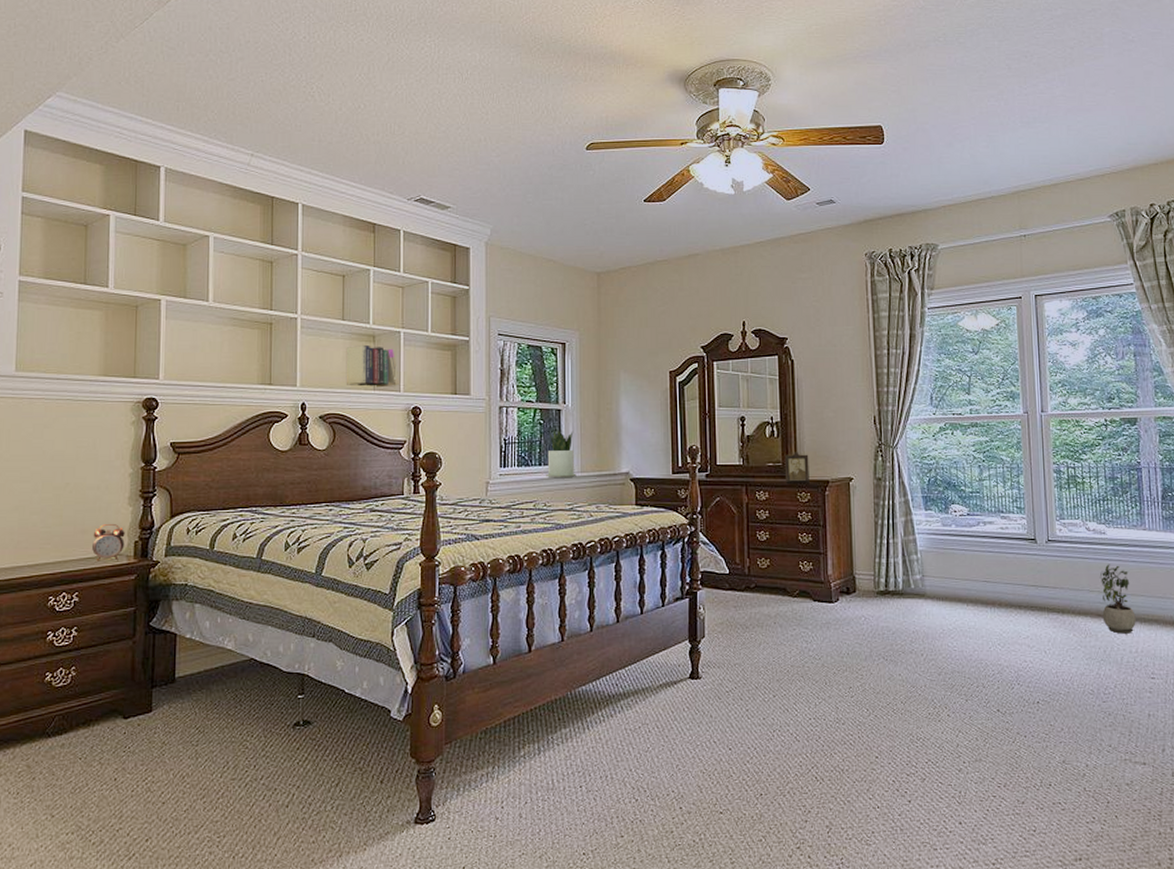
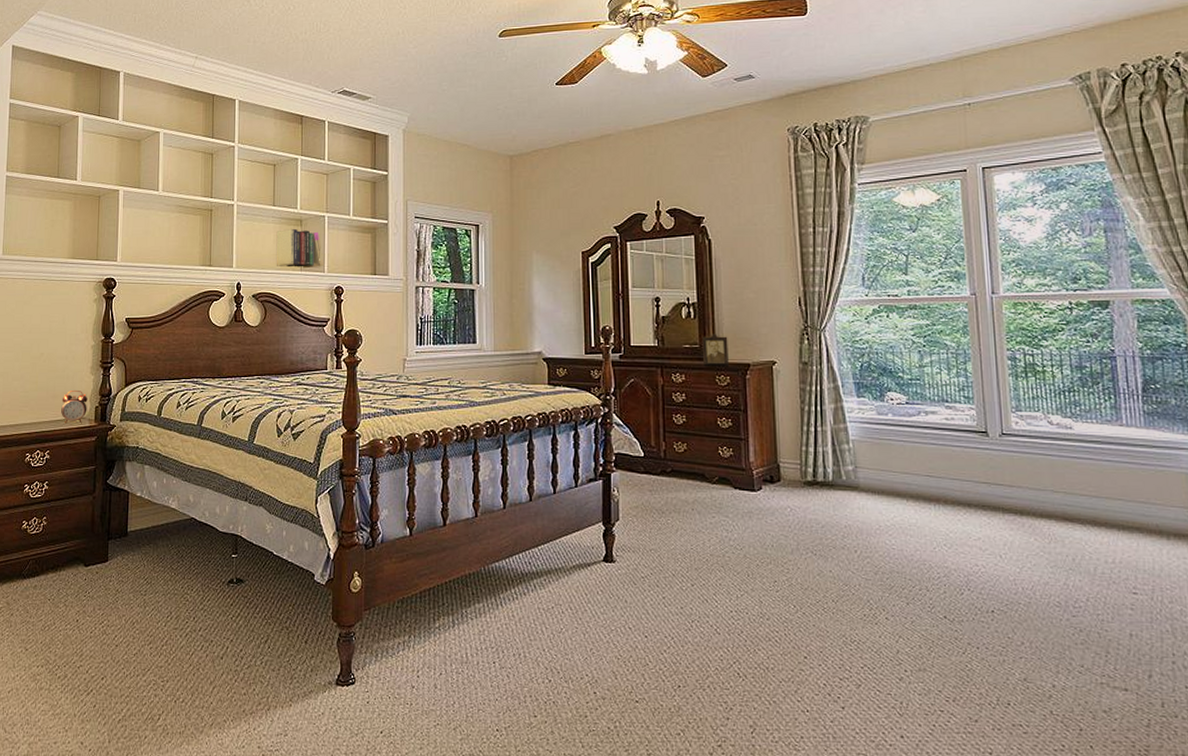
planter: present [546,431,577,479] -> none [460,310,490,357]
potted plant: present [1099,564,1136,634] -> none [1065,462,1112,542]

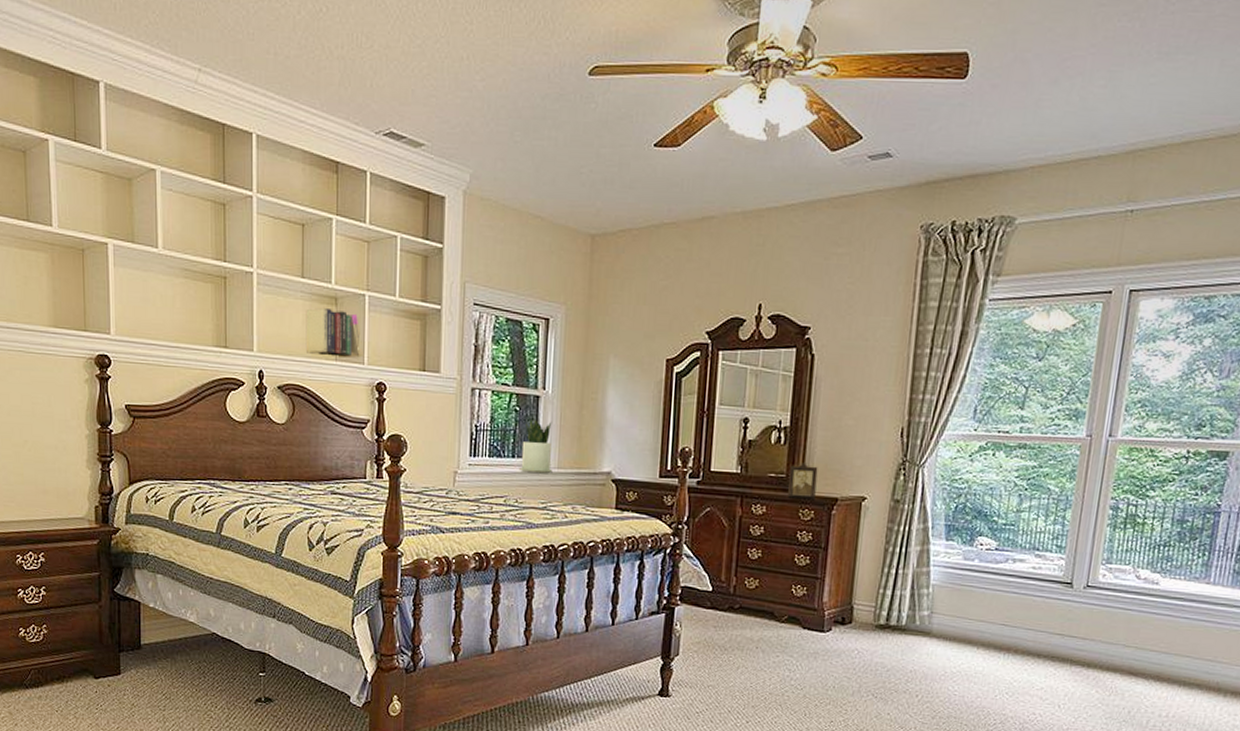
alarm clock: present [61,391,88,424] -> none [54,486,85,524]
planter: none [460,310,490,357] -> present [519,420,553,474]

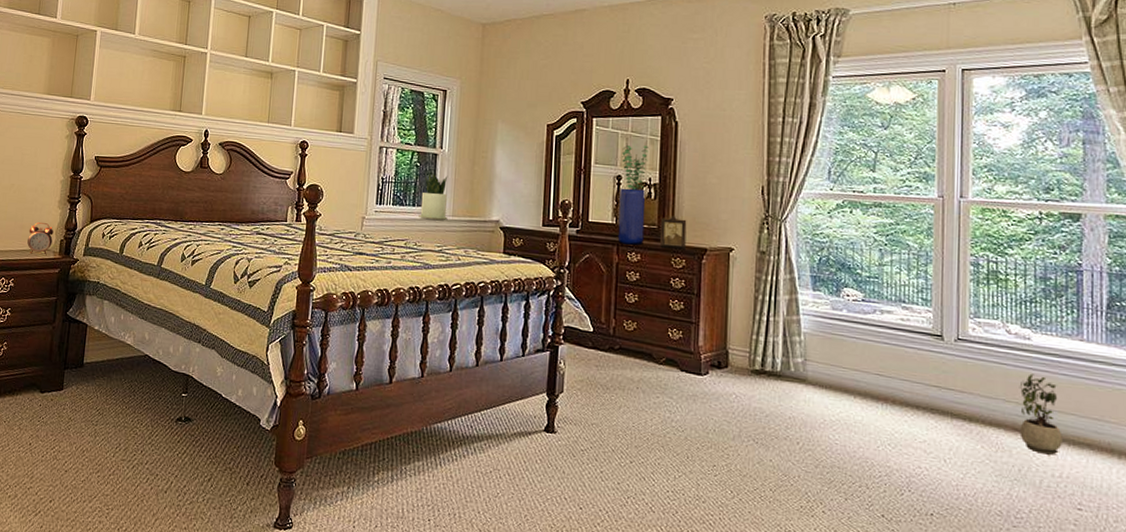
alarm clock: none [54,486,85,524] -> present [27,222,54,254]
books: present [305,308,363,359] -> none [244,81,291,121]
vase: none [742,377,781,497] -> present [617,140,649,246]
potted plant: none [1134,618,1177,696] -> present [1019,373,1062,455]

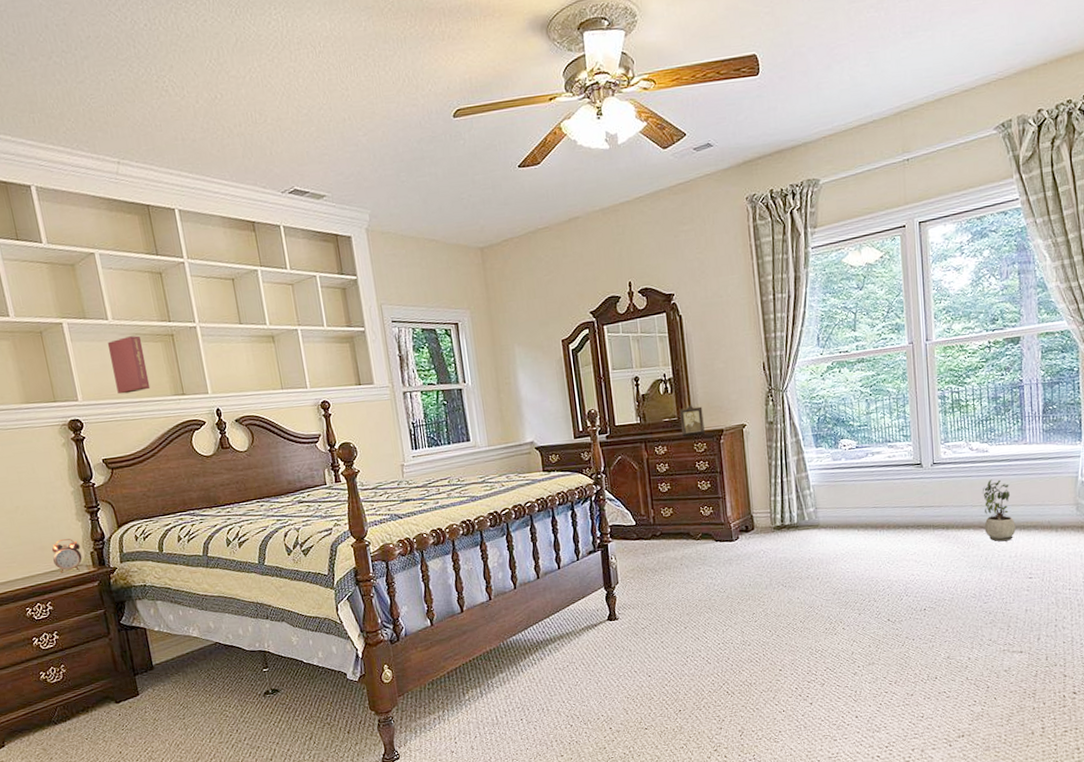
book: none [125,51,158,102] -> present [108,335,151,395]
planter: present [418,174,448,221] -> none [454,408,485,455]
vase: present [617,140,649,246] -> none [635,338,668,440]

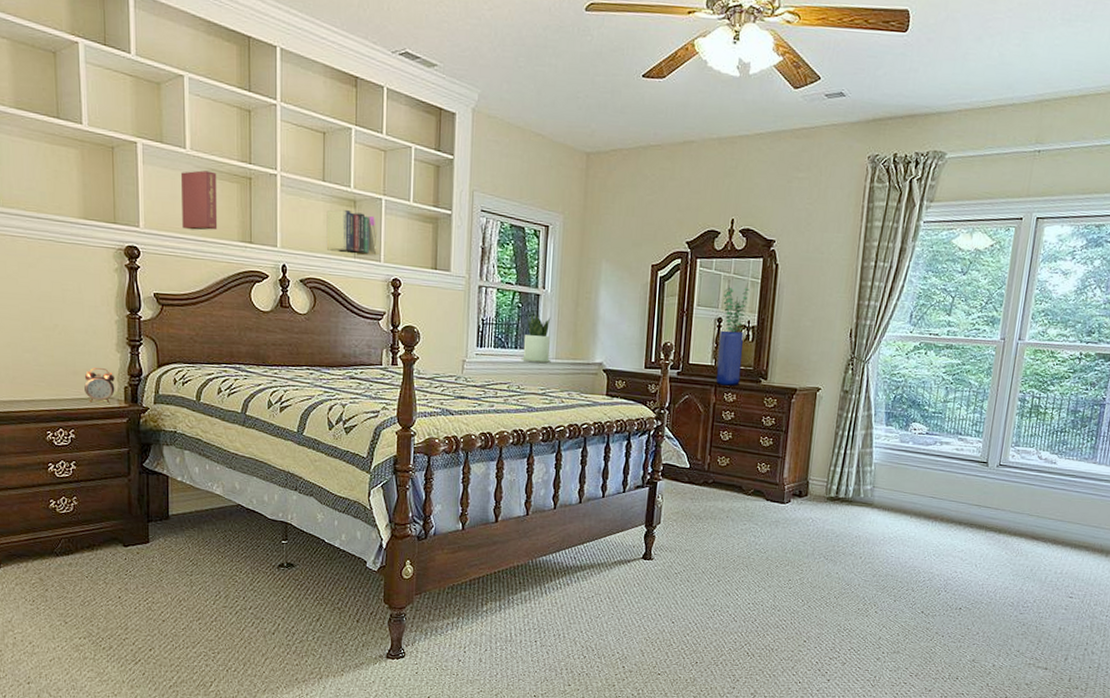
books: none [248,346,305,387] -> present [326,209,380,256]
planter: none [454,408,485,455] -> present [521,315,551,363]
vase: none [635,338,668,440] -> present [715,283,749,386]
photo frame: present [679,405,705,437] -> none [755,357,781,391]
potted plant: present [982,479,1016,542] -> none [1036,492,1070,557]

